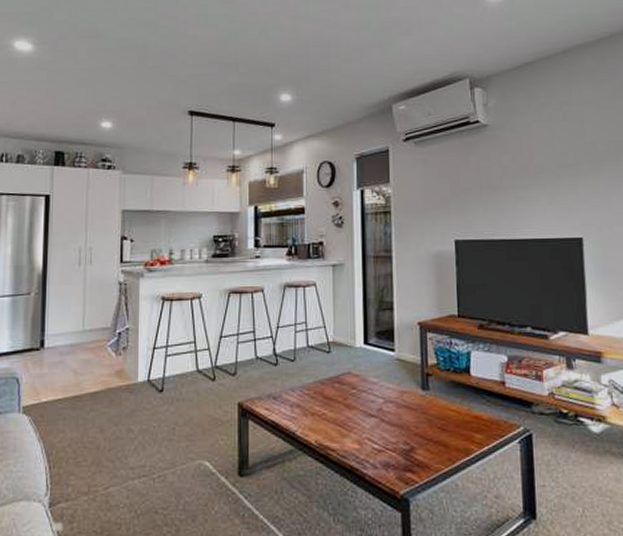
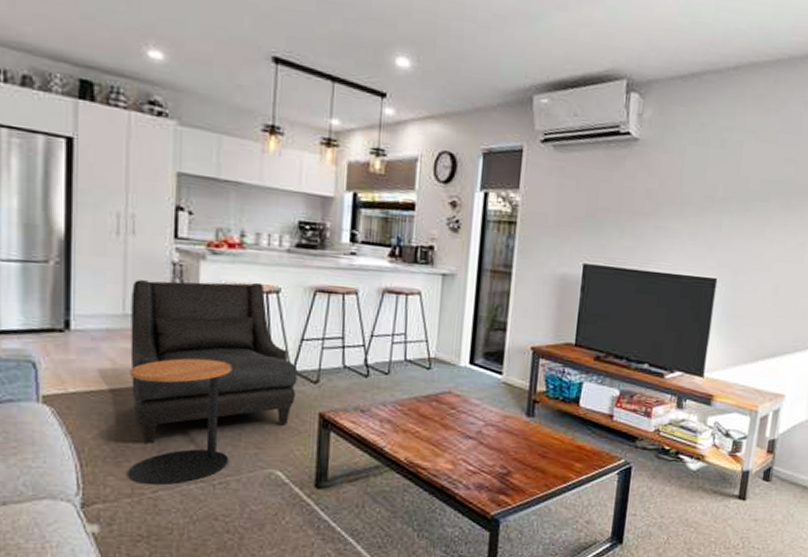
side table: none [85,361,166,482] -> present [128,358,233,486]
armchair: none [88,291,218,444] -> present [130,280,298,445]

